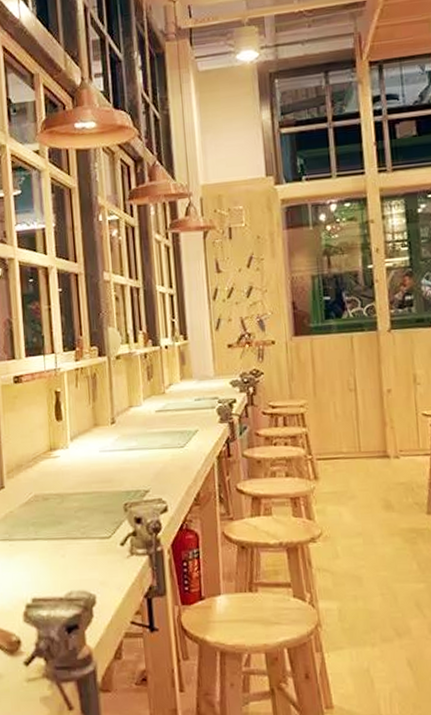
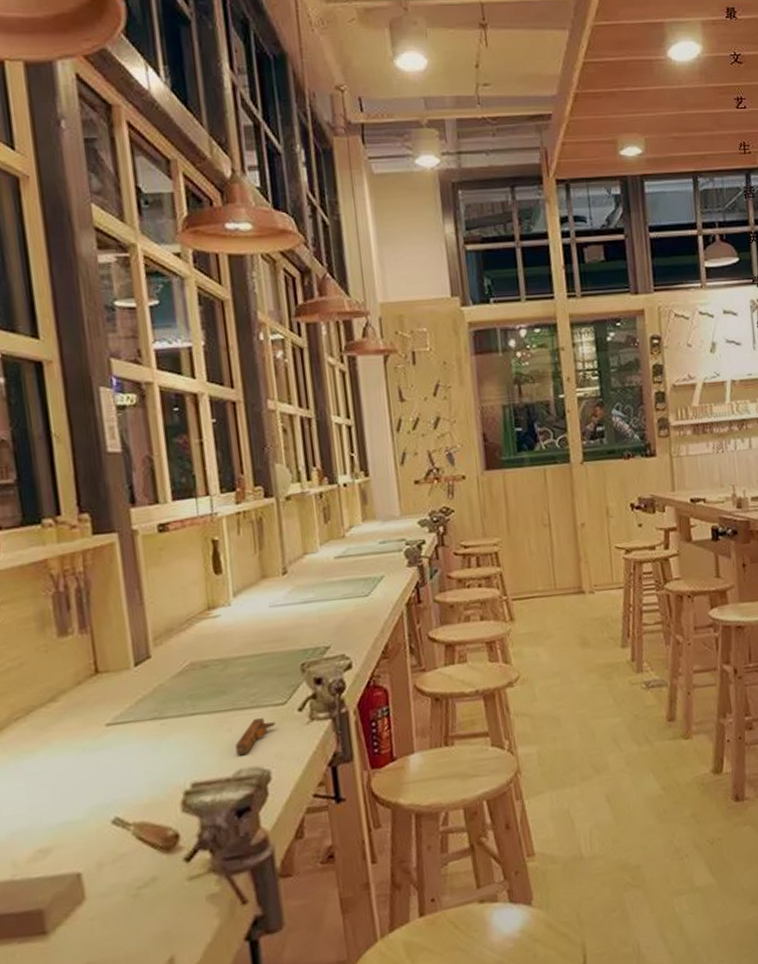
hand plane: none [67,548,101,580] -> present [235,718,275,756]

